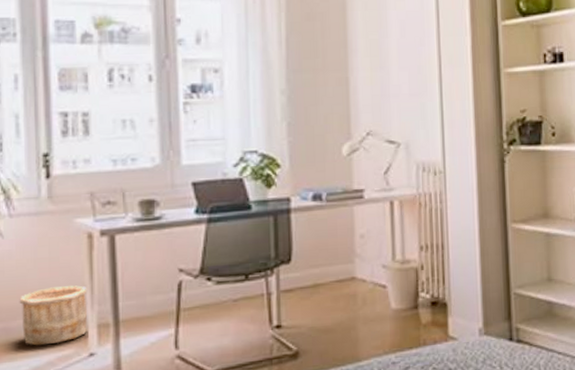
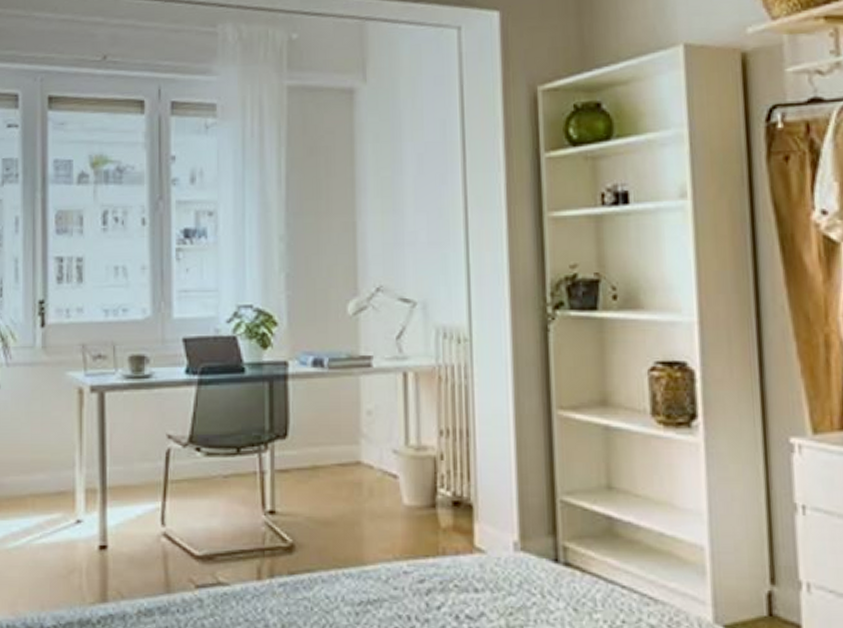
wooden bucket: present [19,285,87,346] -> none [12,444,76,506]

